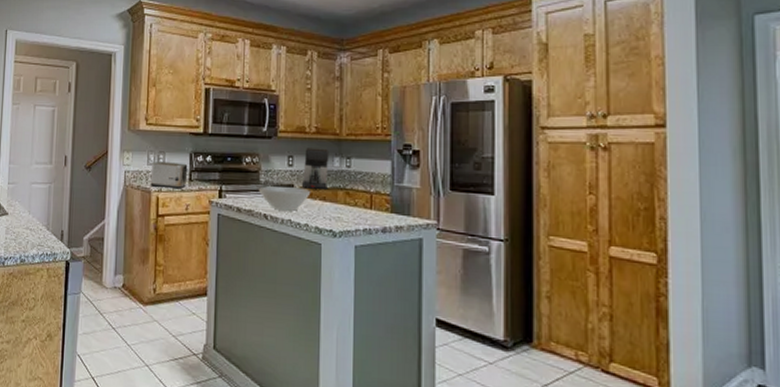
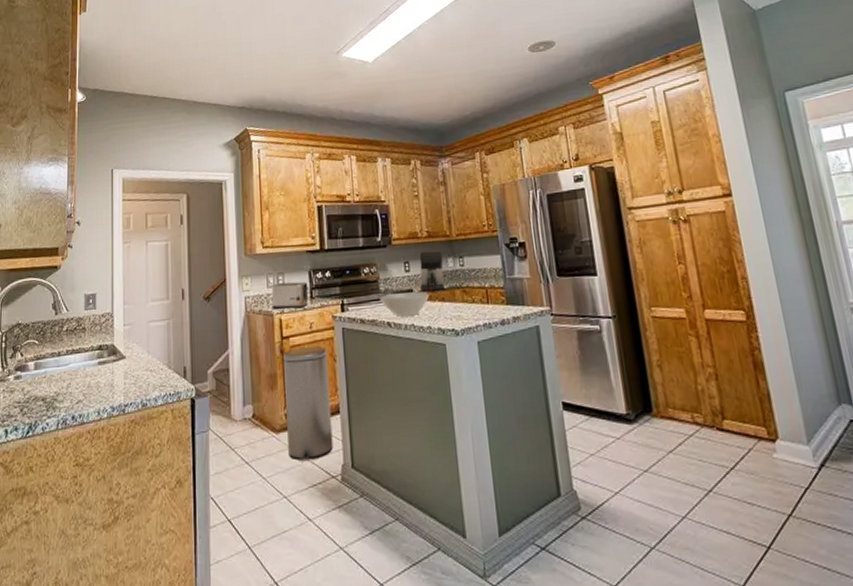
pedal bin: none [154,227,201,336] -> present [282,346,333,462]

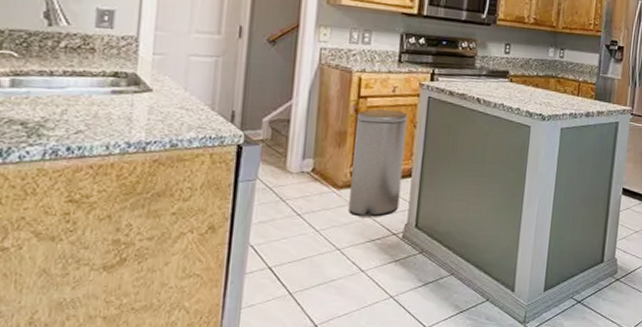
toaster: present [271,281,310,310] -> none [352,39,399,71]
bowl: present [379,291,430,317] -> none [472,71,525,96]
coffee maker: present [419,251,445,292] -> none [517,37,545,77]

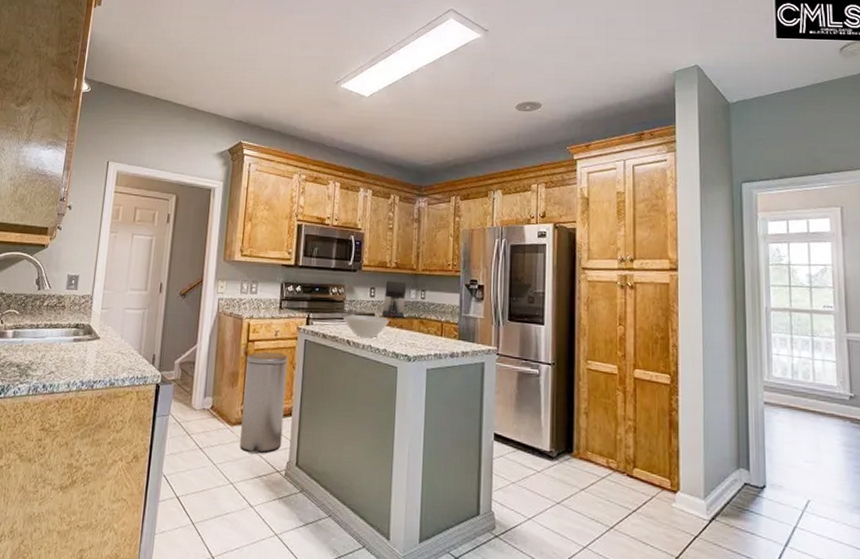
bowl: none [472,71,525,96] -> present [342,314,390,338]
coffee maker: none [517,37,545,77] -> present [382,281,407,318]

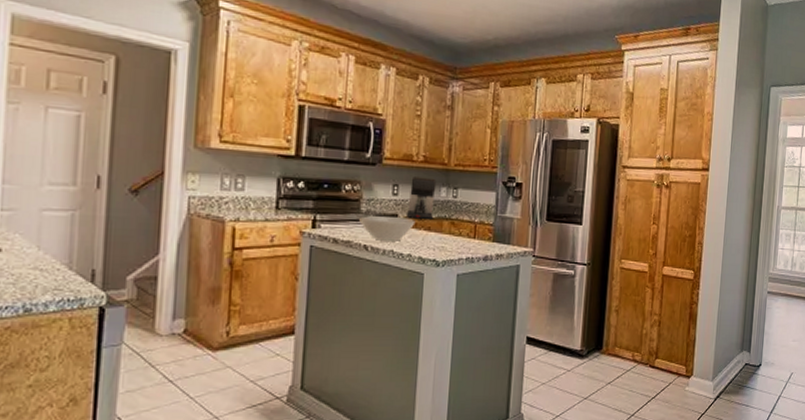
pedal bin: present [240,351,288,455] -> none [226,261,289,382]

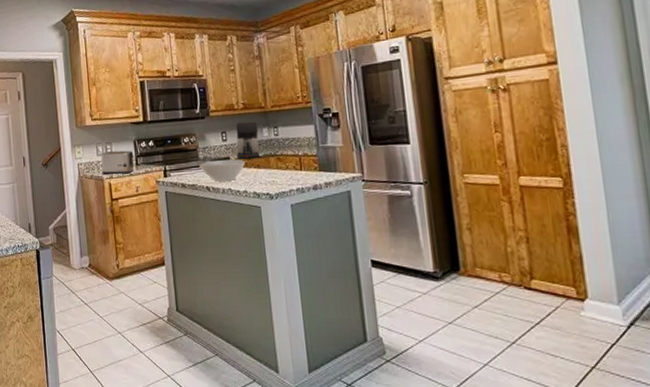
toaster: none [224,185,276,219] -> present [100,150,135,175]

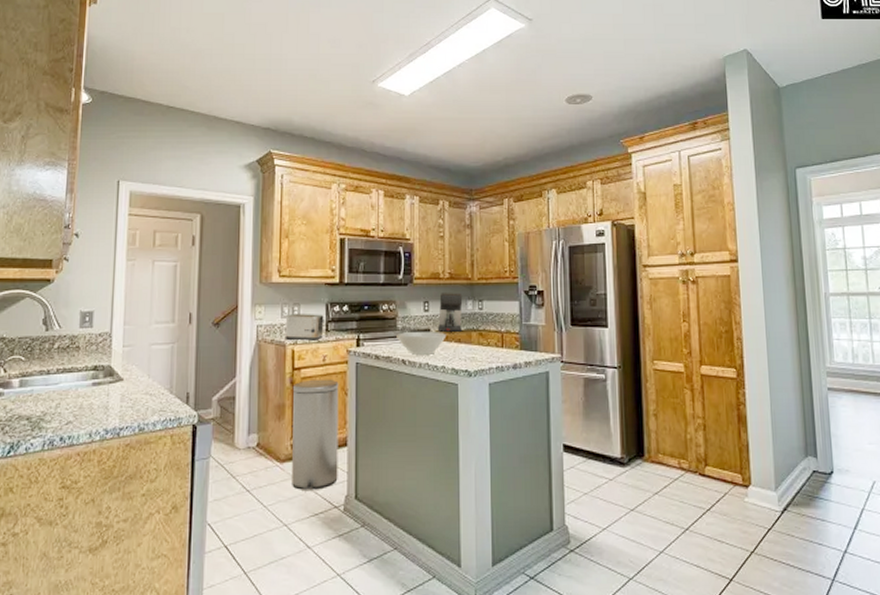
pedal bin: none [113,207,160,305] -> present [292,379,339,492]

